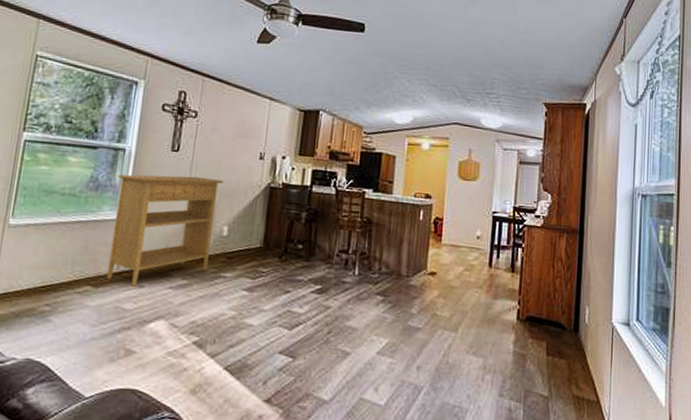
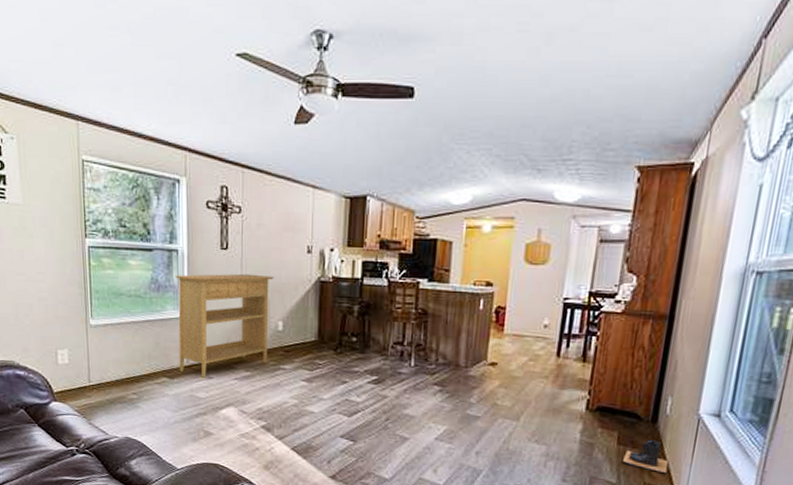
boots: none [551,349,592,385] -> present [622,440,669,474]

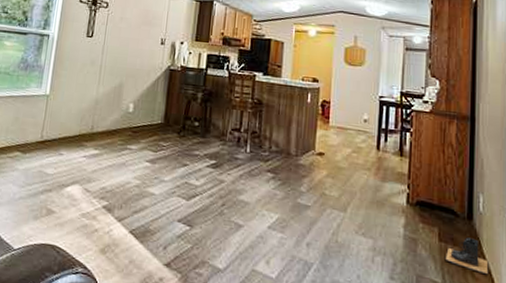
console table: present [174,273,275,378] -> none [33,56,131,154]

